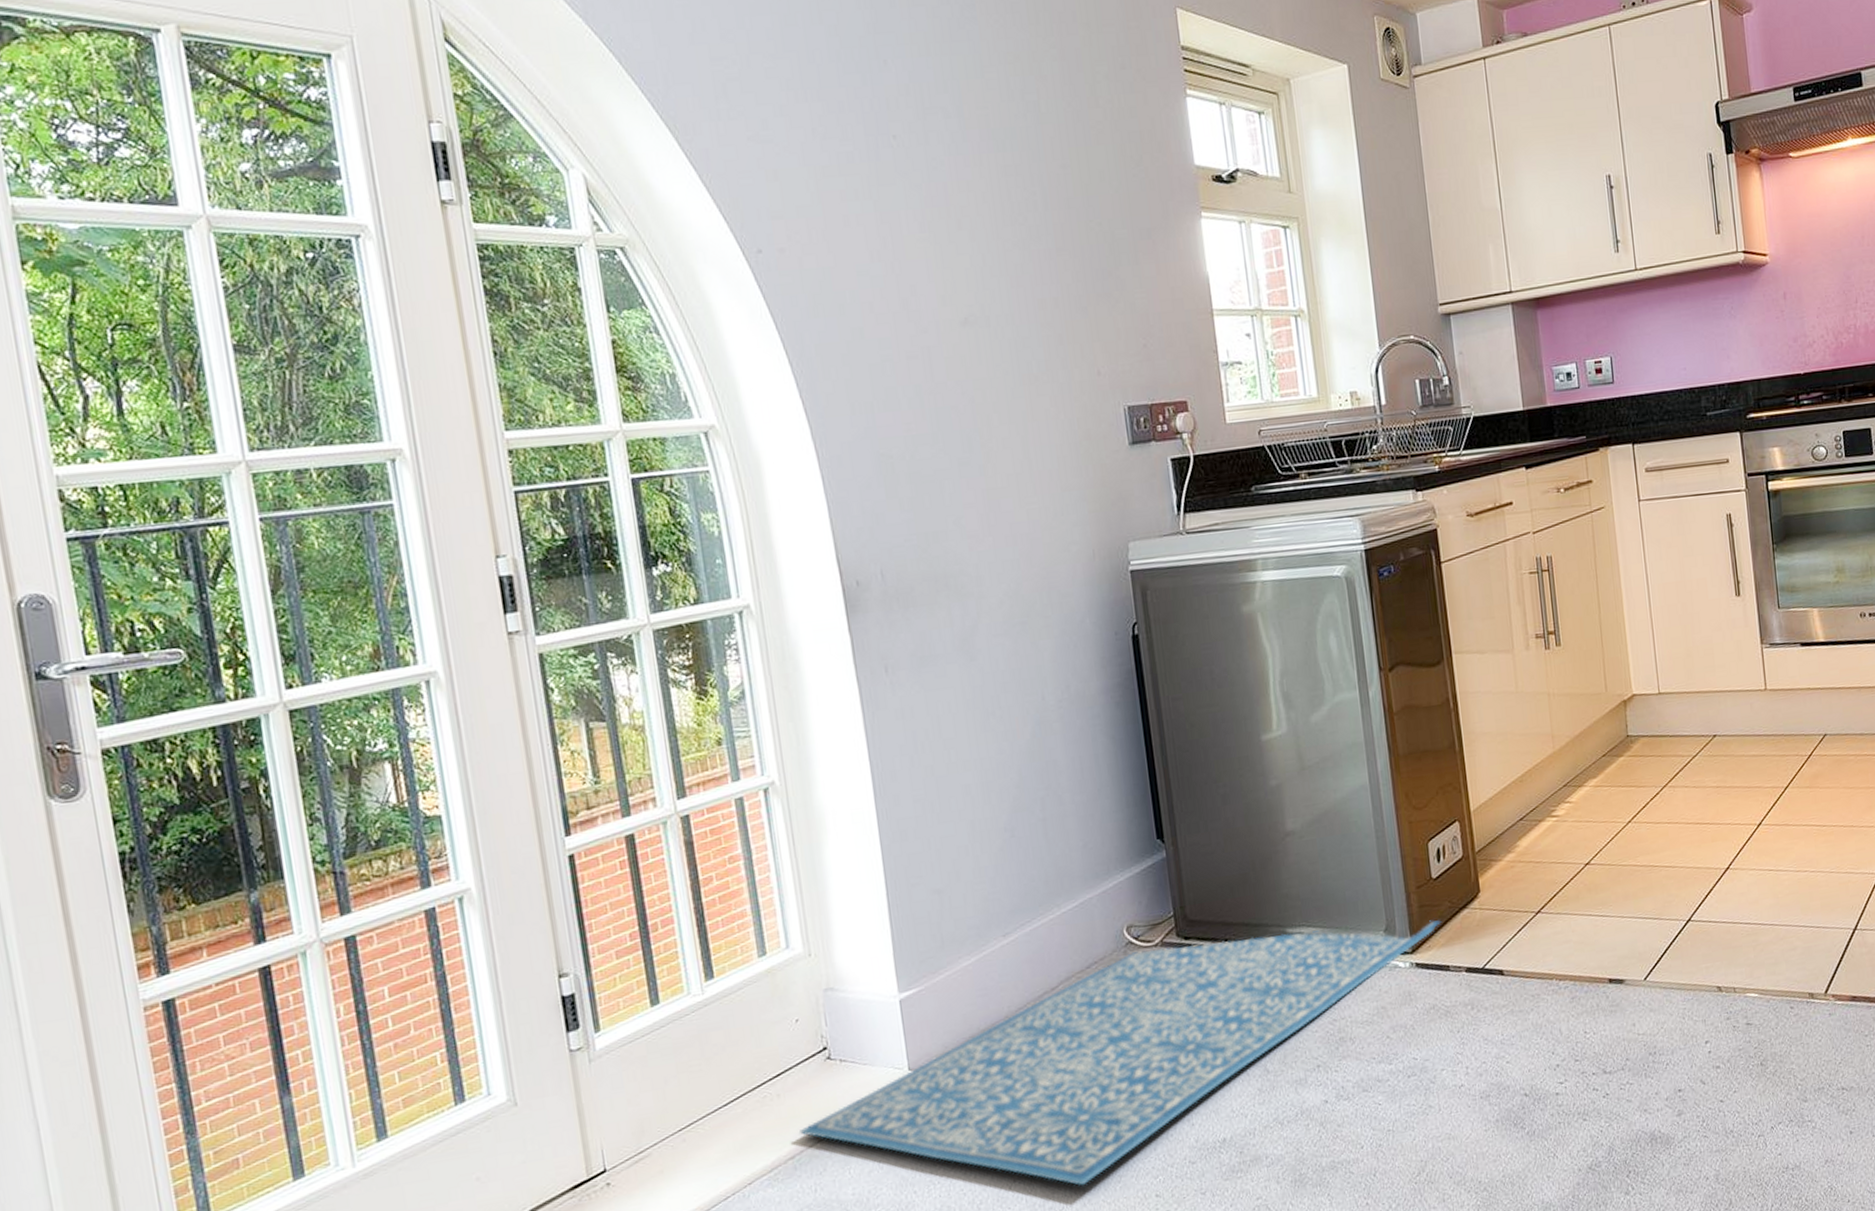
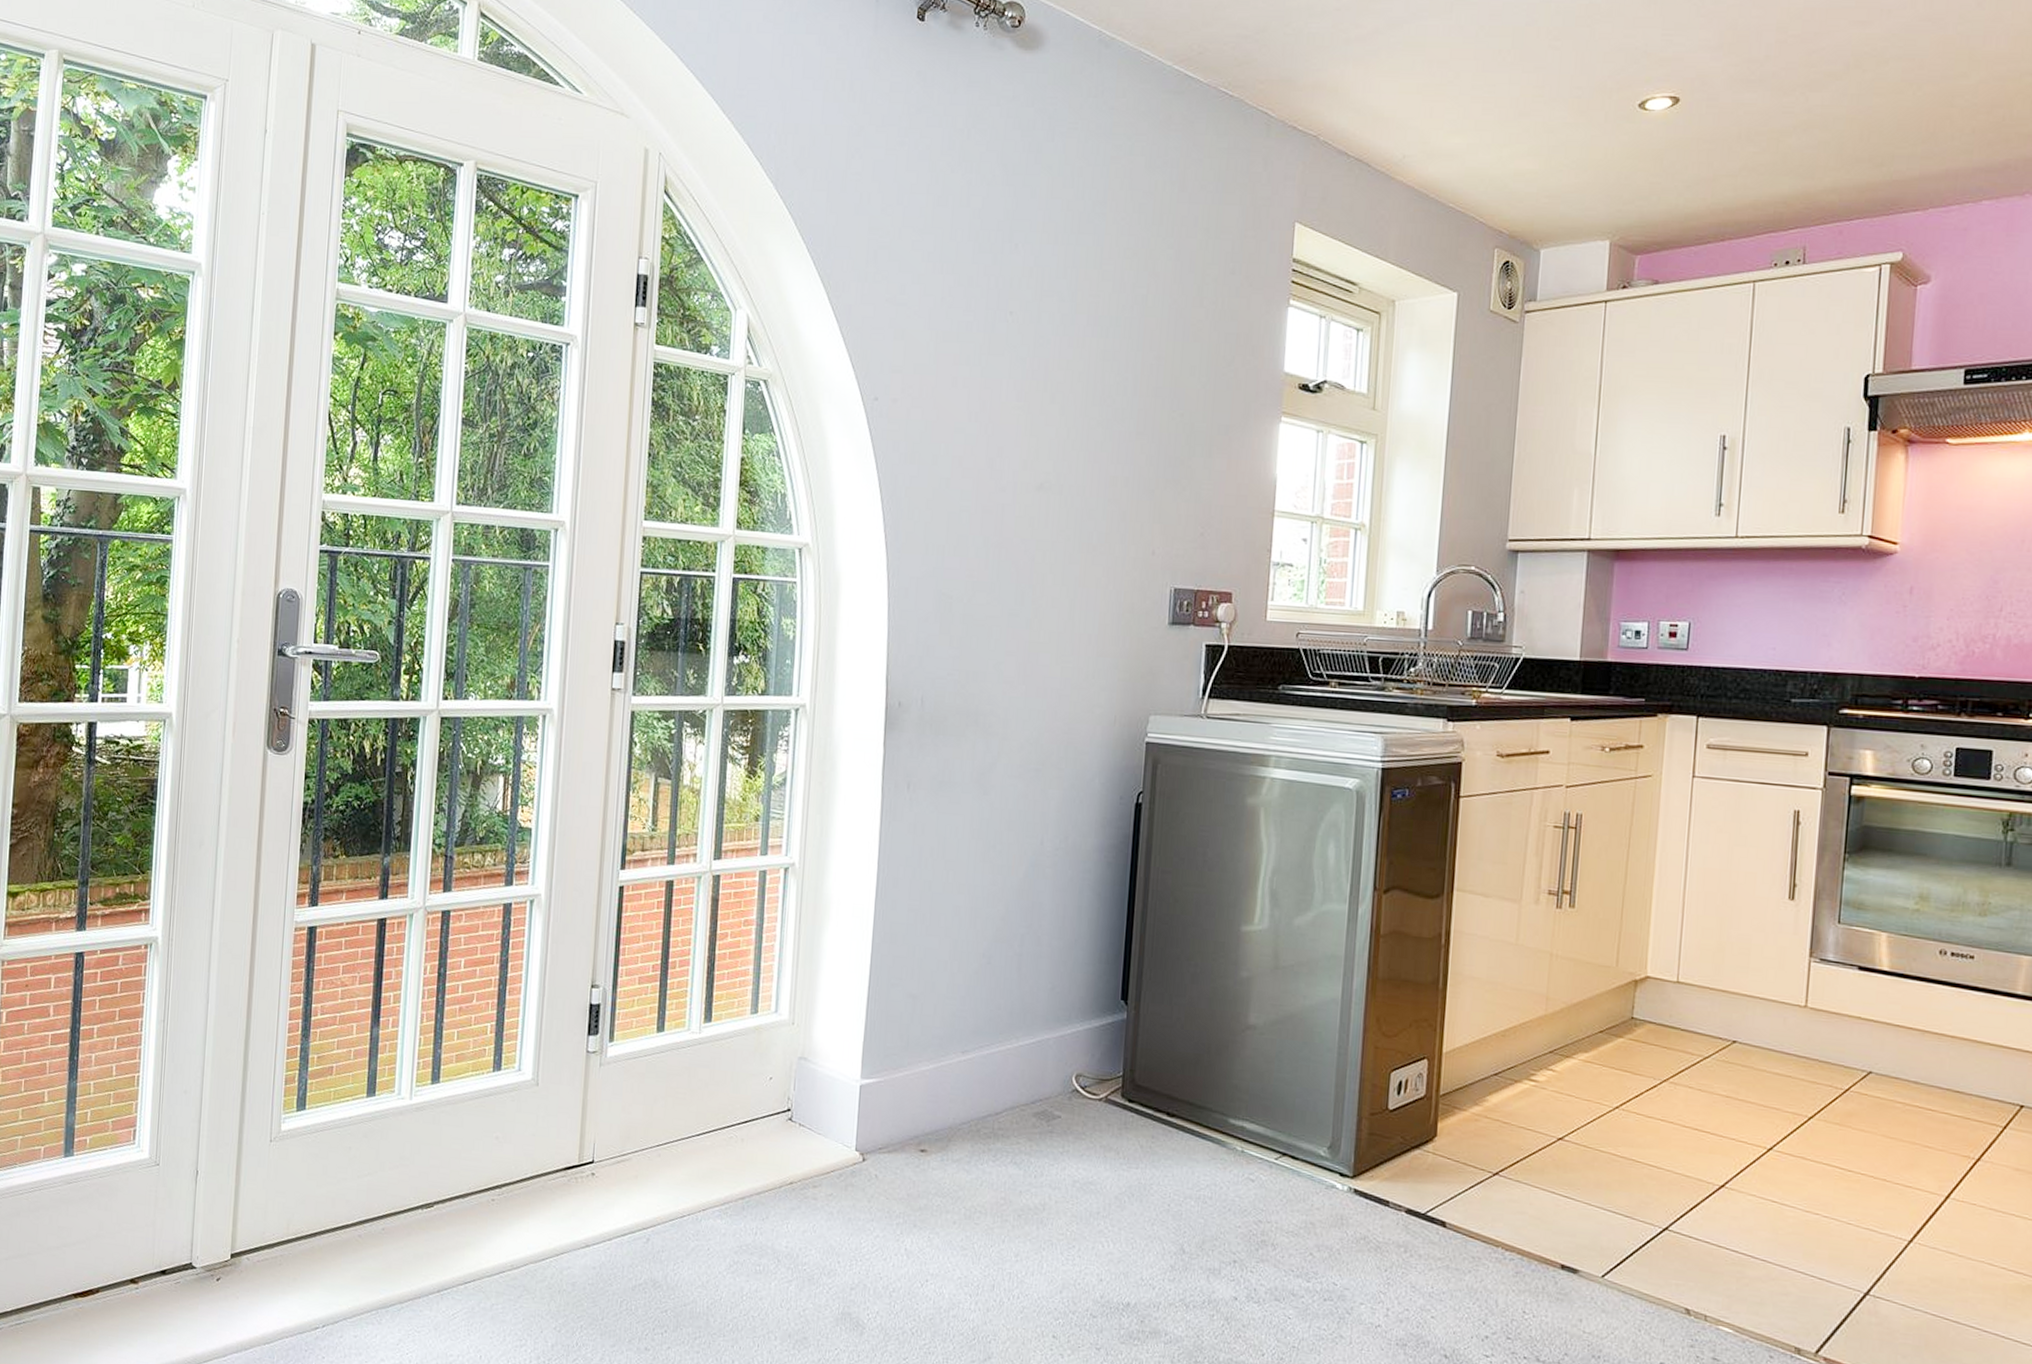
rug: present [798,920,1442,1186] -> none [752,1100,1390,1305]

